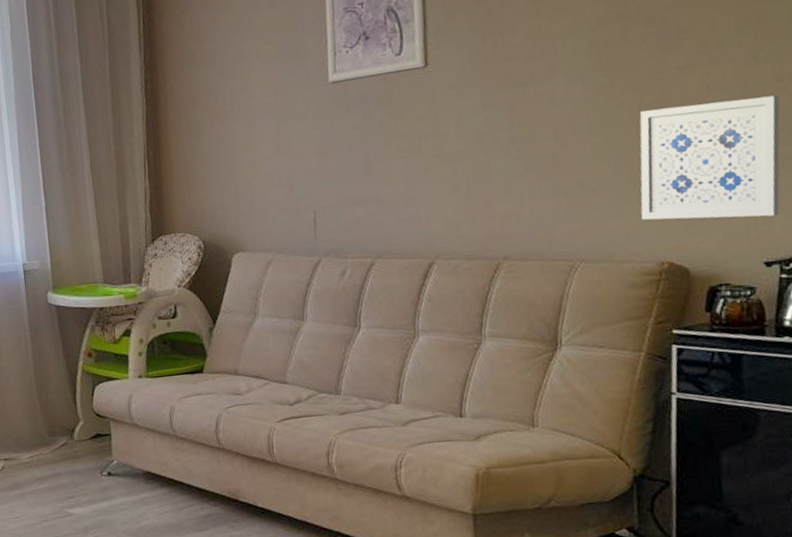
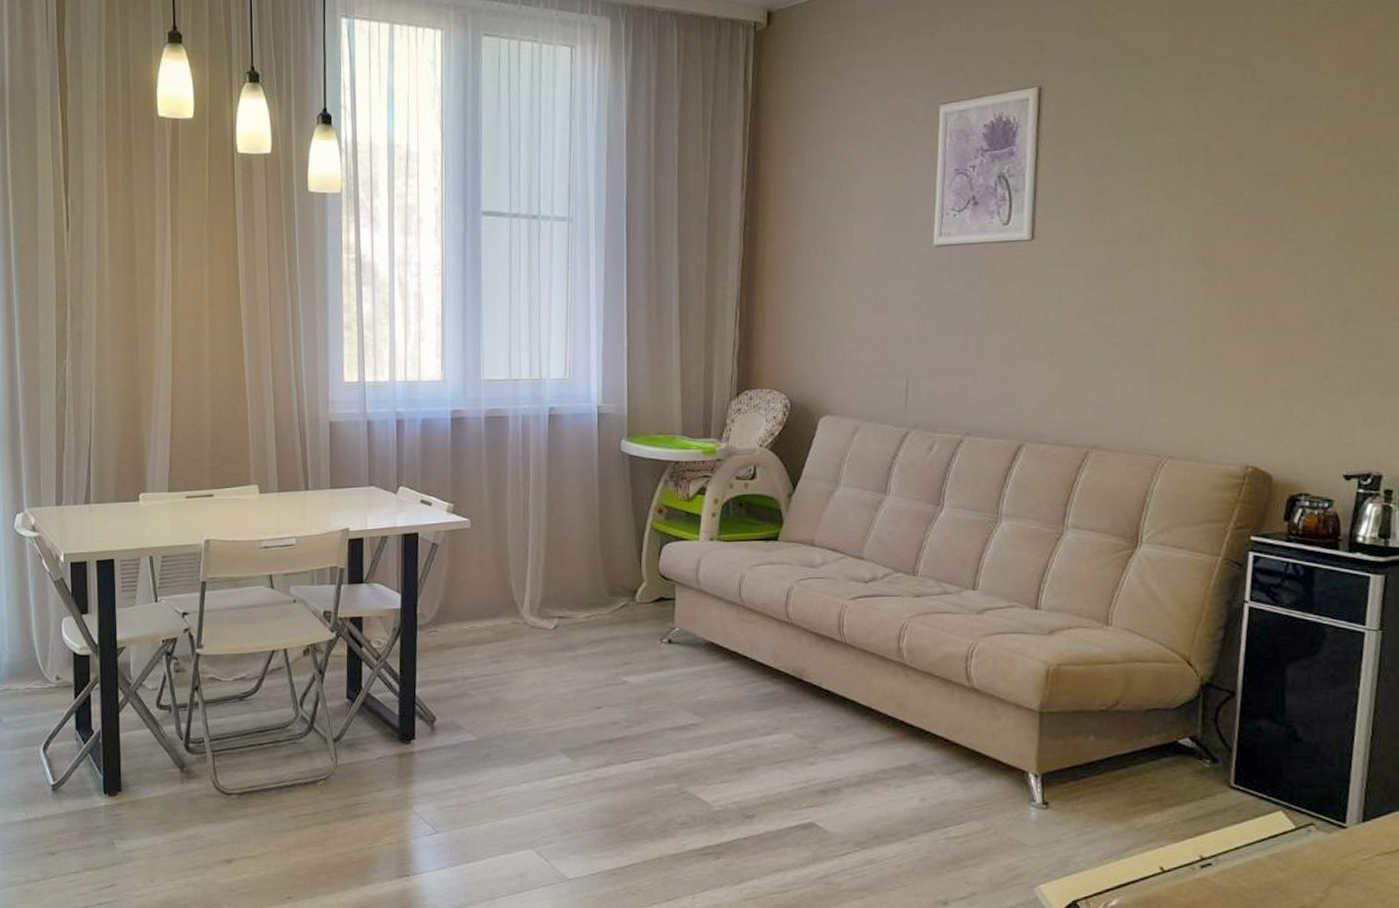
wall art: present [639,95,780,220] -> none [1230,306,1372,429]

